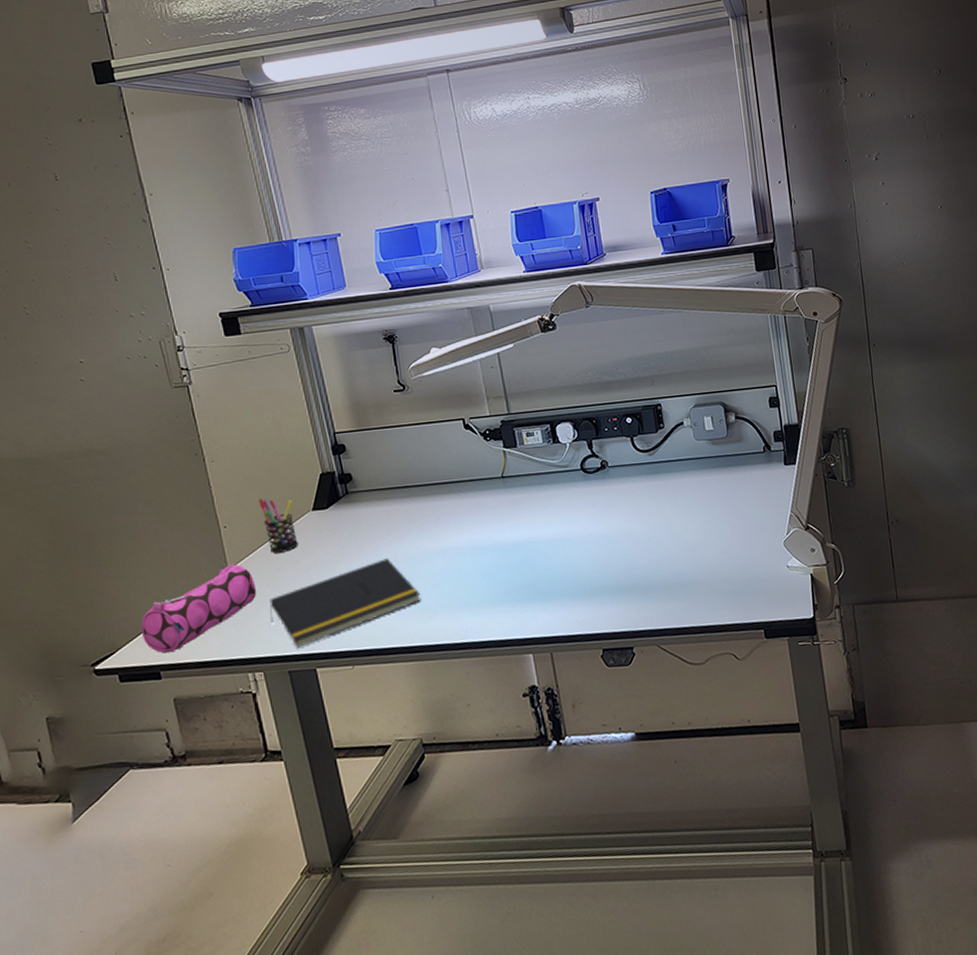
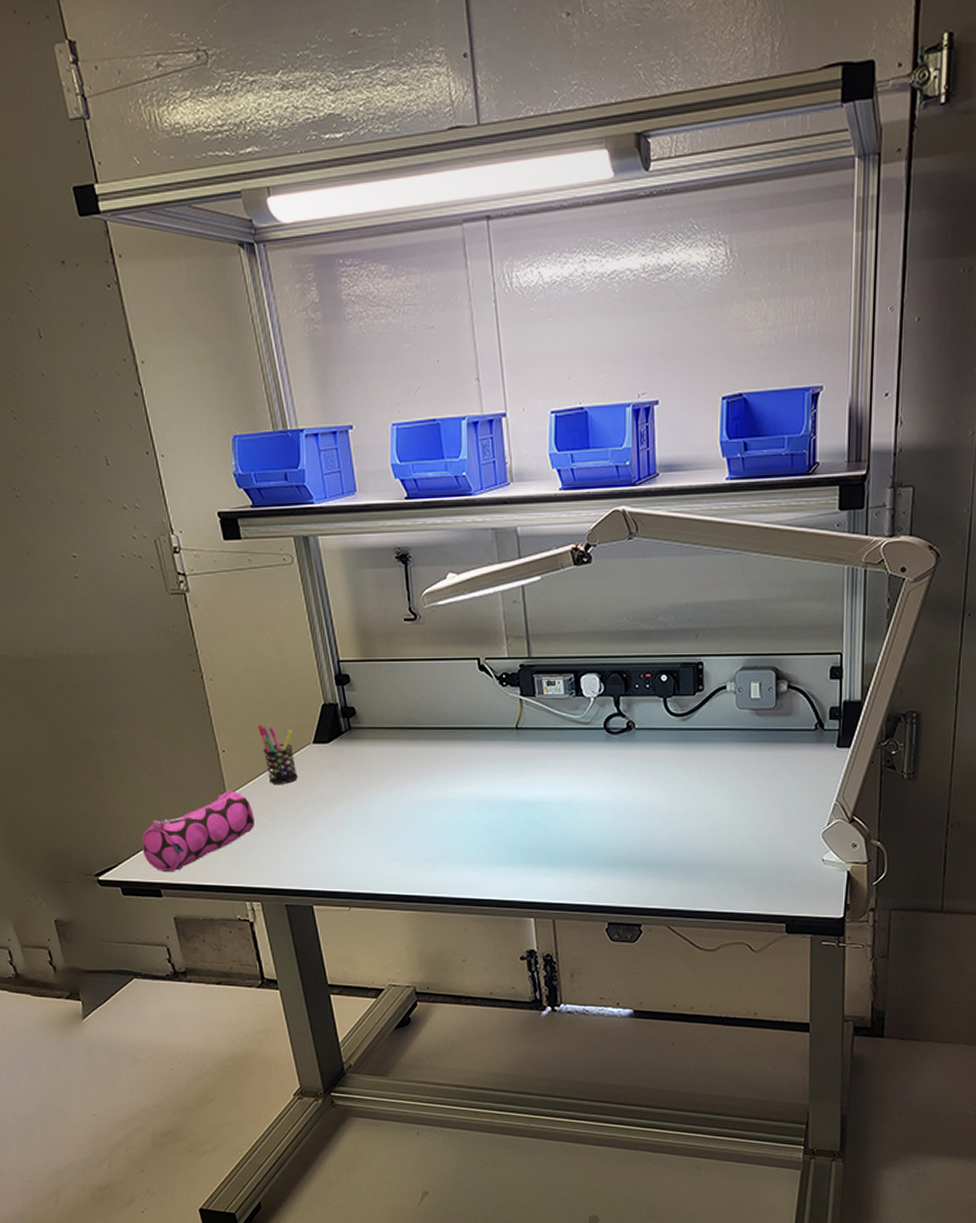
notepad: present [270,558,421,648] -> none [268,802,422,883]

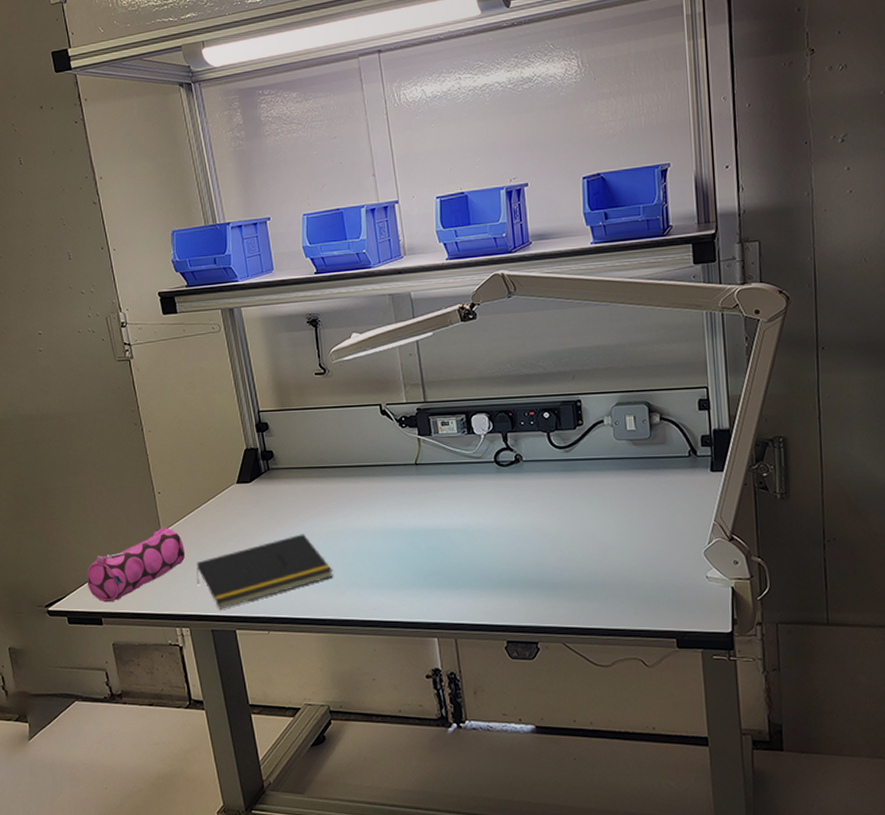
pen holder: present [258,724,298,784] -> none [189,468,223,520]
notepad: none [268,802,422,883] -> present [196,534,334,609]

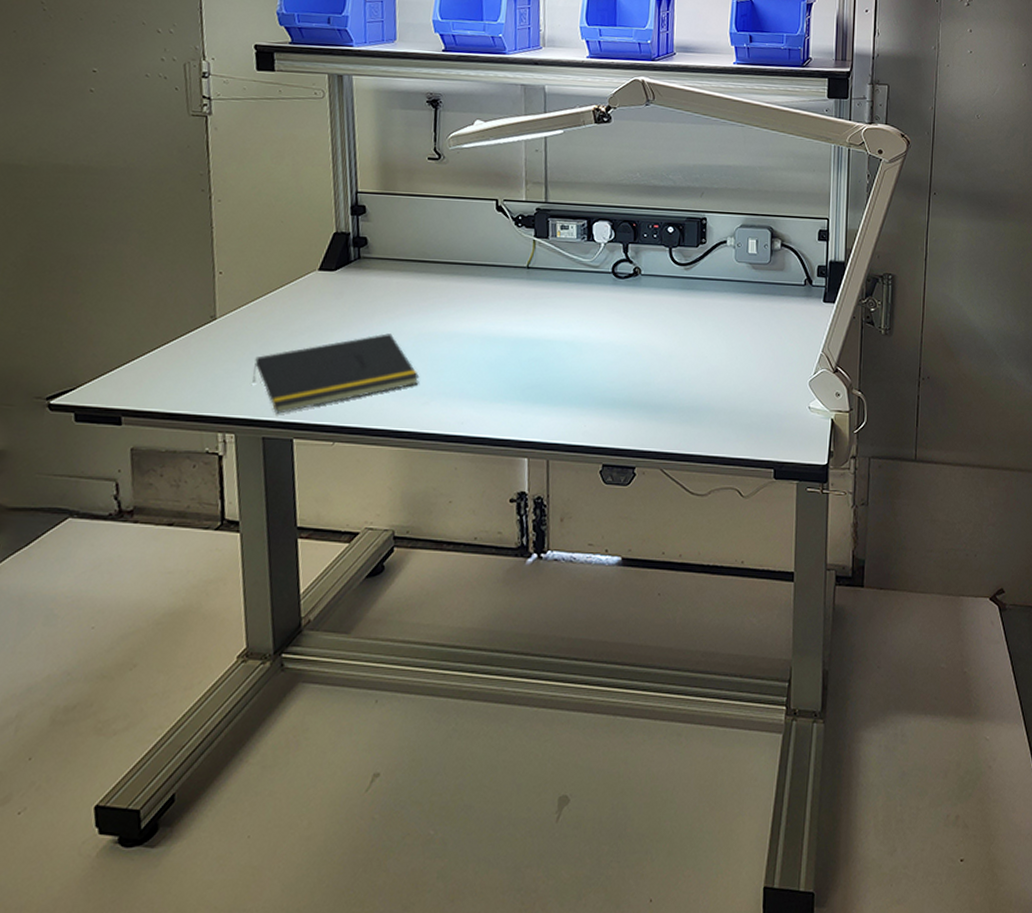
pencil case: present [86,526,186,603] -> none [108,313,243,398]

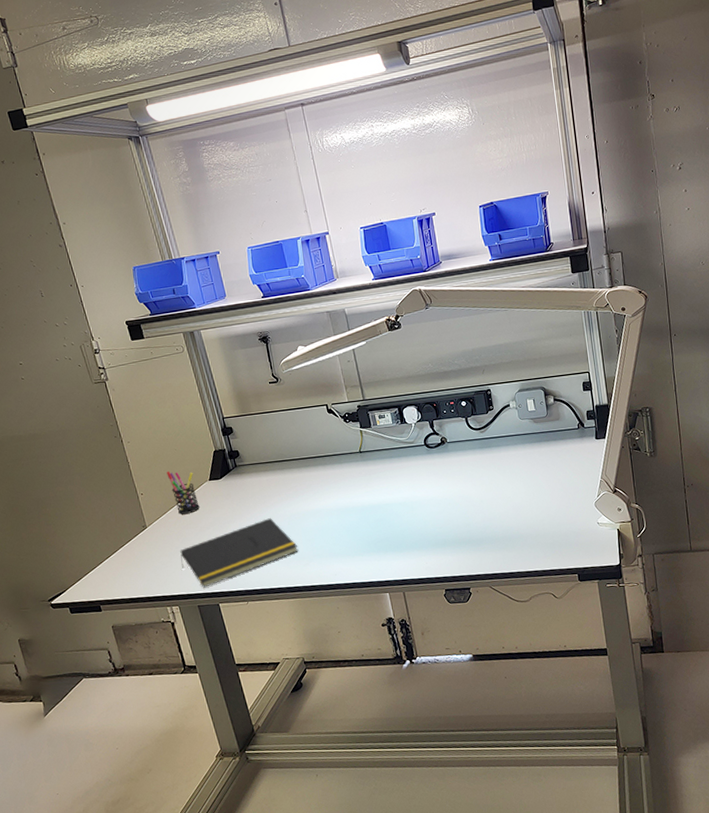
pen holder: none [262,248,299,310] -> present [166,471,200,515]

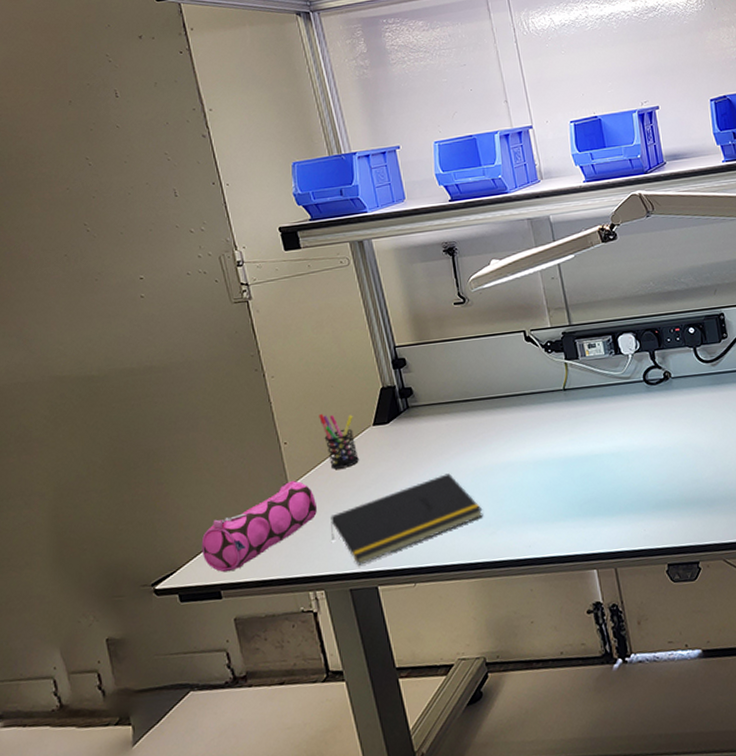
pencil case: none [83,522,170,592] -> present [201,480,318,573]

